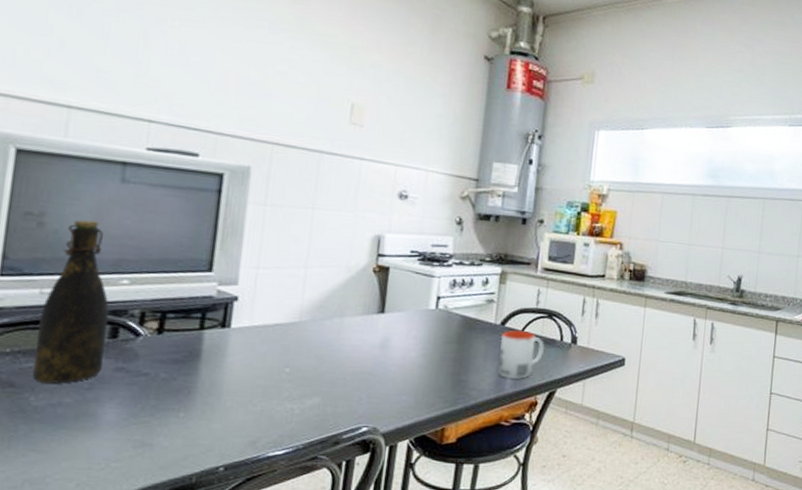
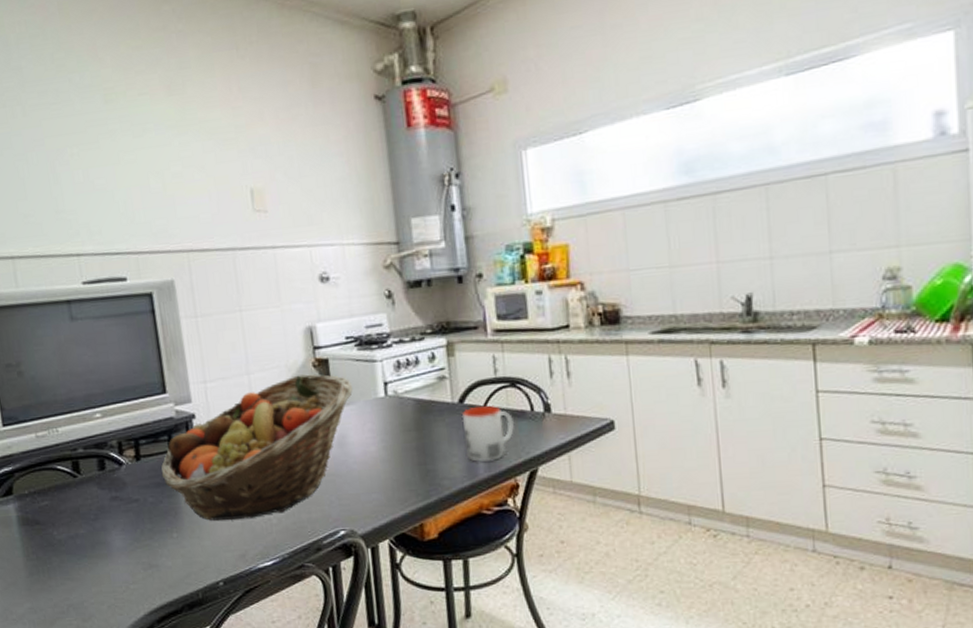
bottle: present [33,220,109,384] -> none [41,362,100,518]
fruit basket: none [183,277,407,406] -> present [161,374,353,521]

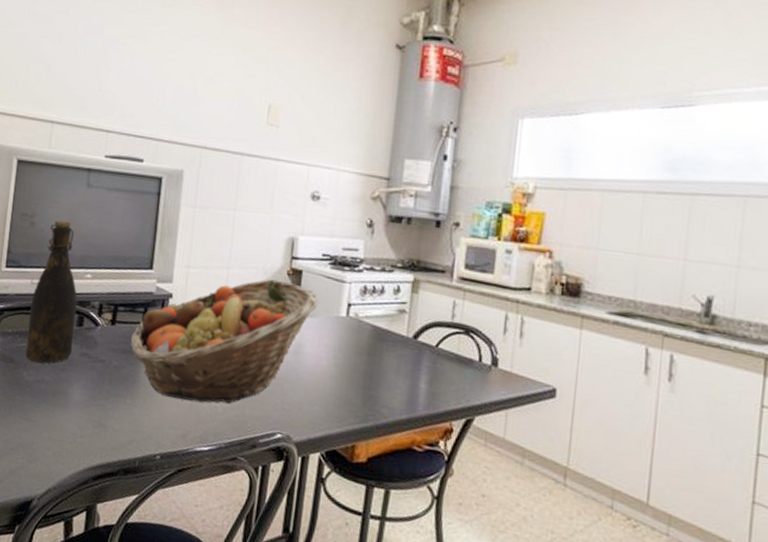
bottle: none [41,362,100,518] -> present [26,220,77,363]
mug: present [461,405,515,462] -> none [409,345,461,401]

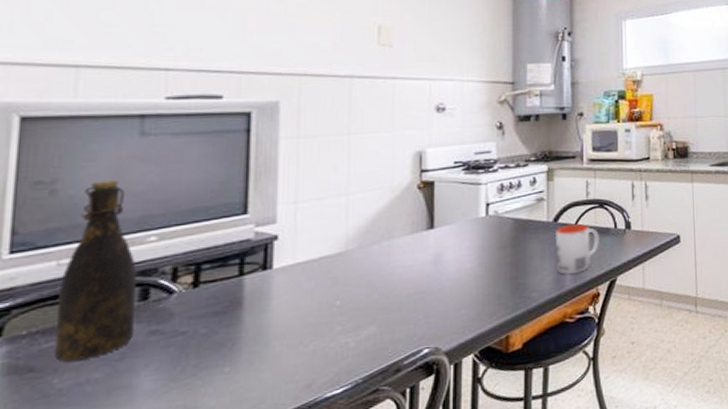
fruit basket: present [130,279,319,403] -> none [223,195,455,350]
mug: none [409,345,461,401] -> present [554,224,600,274]

